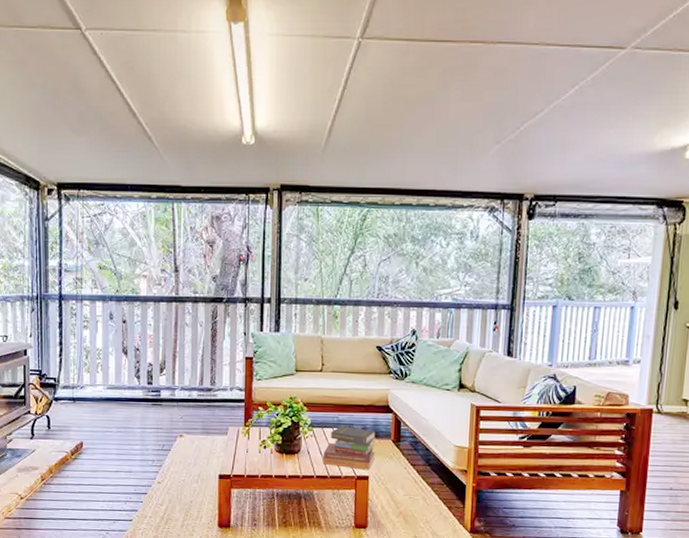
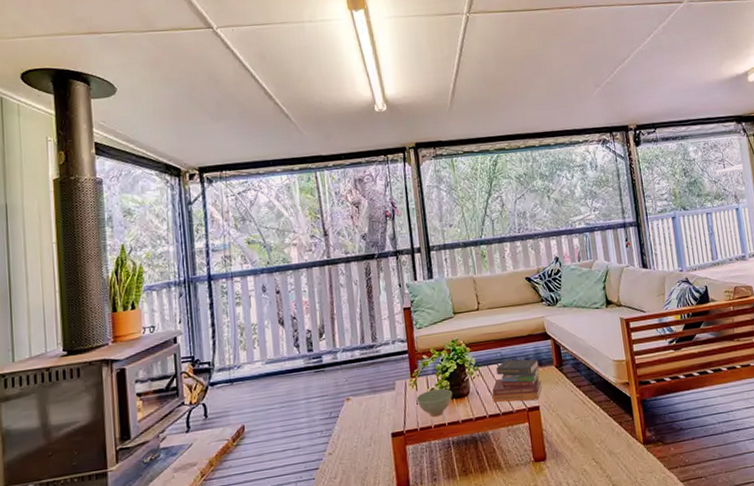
bowl: none [246,441,284,467] -> present [416,388,453,417]

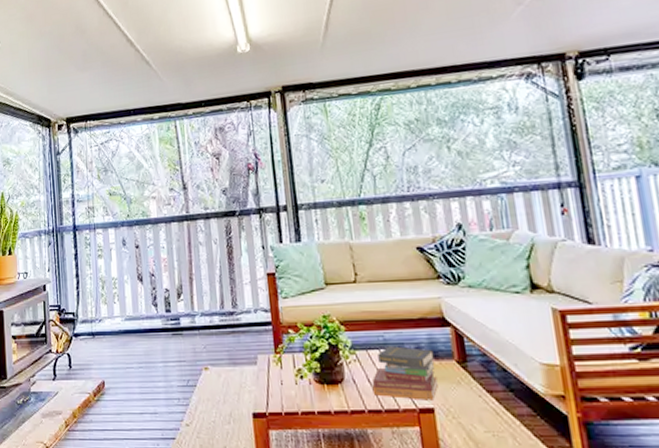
bowl: present [416,388,453,417] -> none [280,369,324,402]

